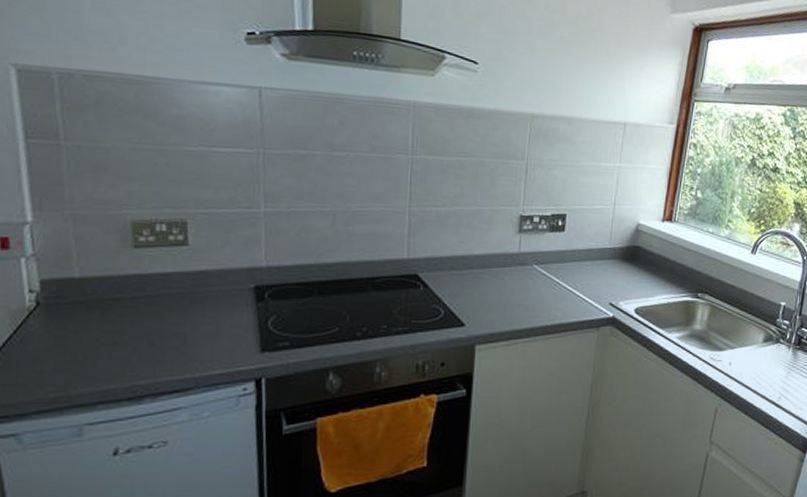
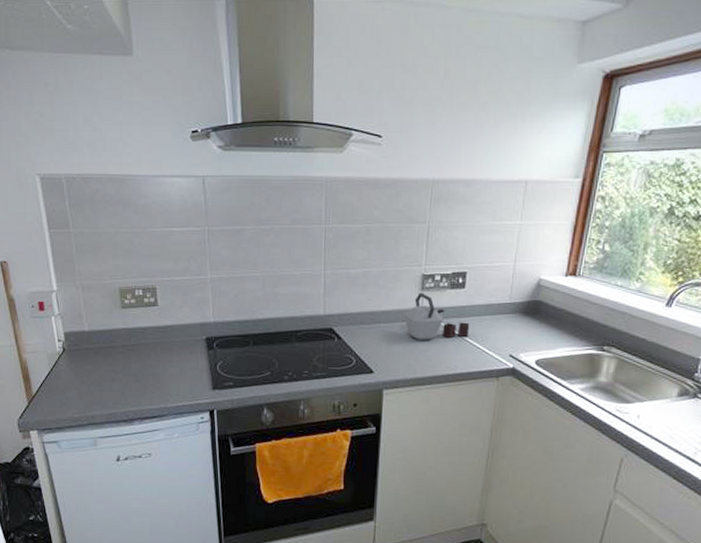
kettle: none [500,235,569,288] -> present [404,292,470,340]

